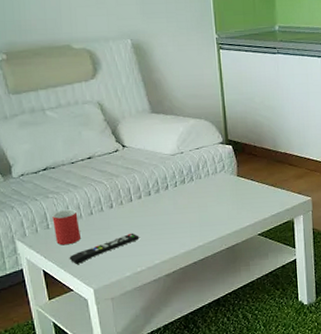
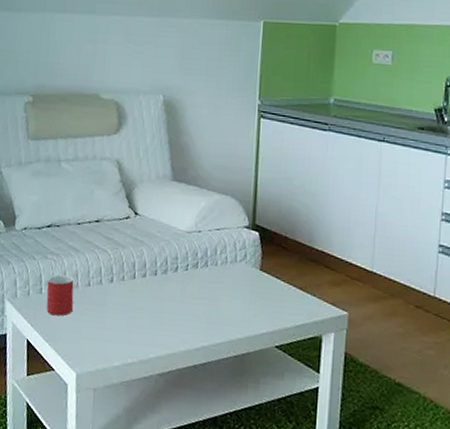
remote control: present [69,233,140,264] -> none [56,315,137,340]

